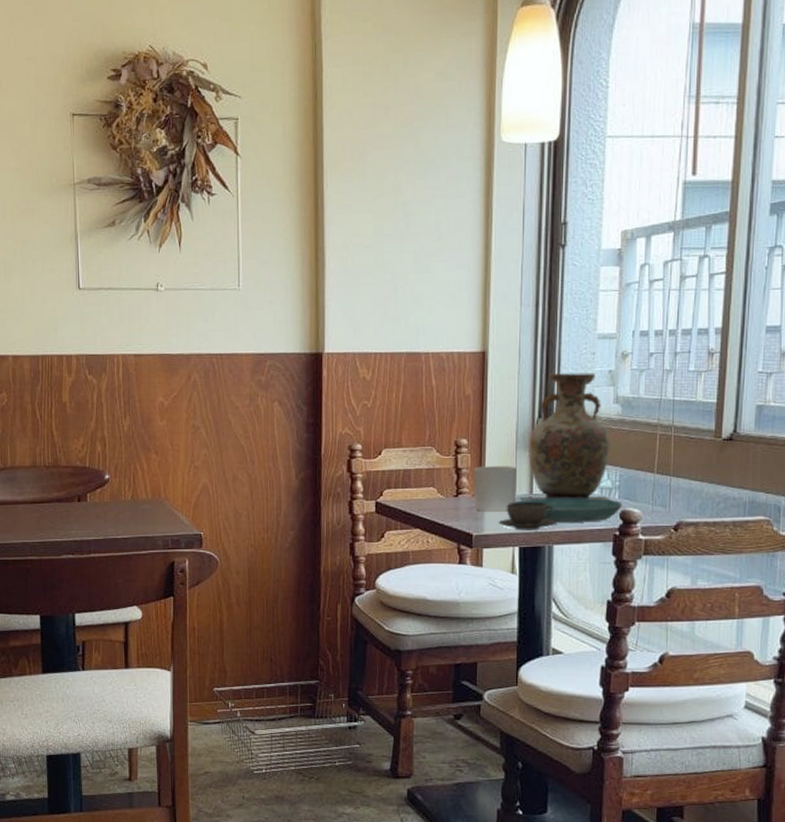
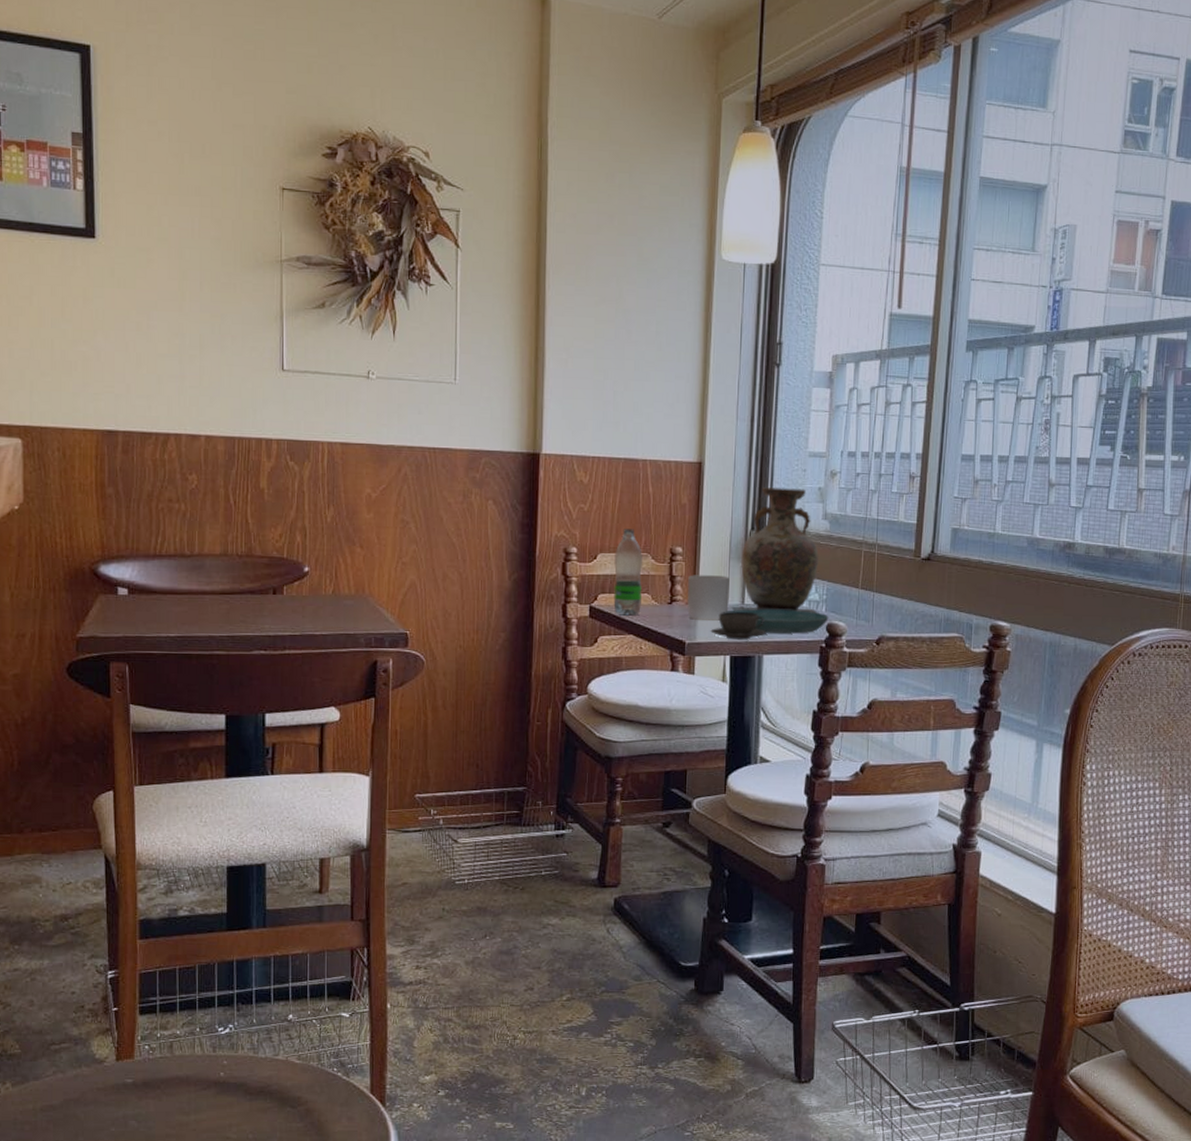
bottle: none [399,423,427,510] -> present [613,529,642,616]

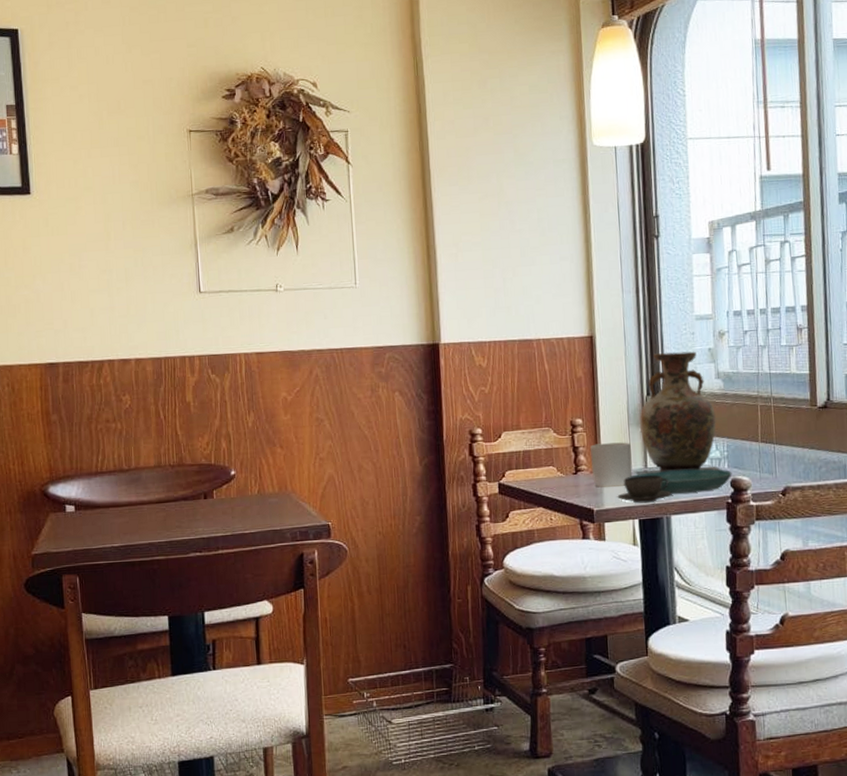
bottle: present [613,529,642,616] -> none [518,406,548,490]

